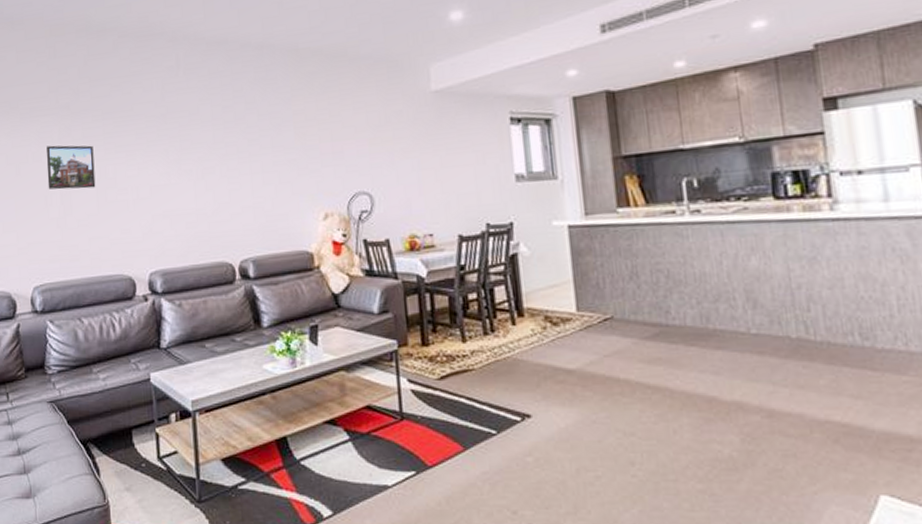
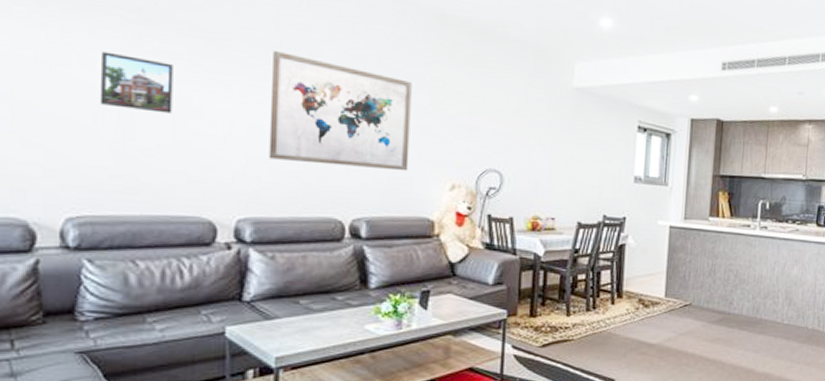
wall art: none [162,116,283,214] -> present [268,50,412,171]

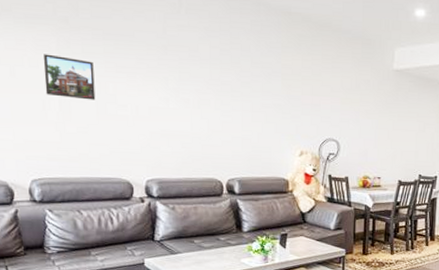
wall art: present [268,50,412,171] -> none [163,47,268,142]

